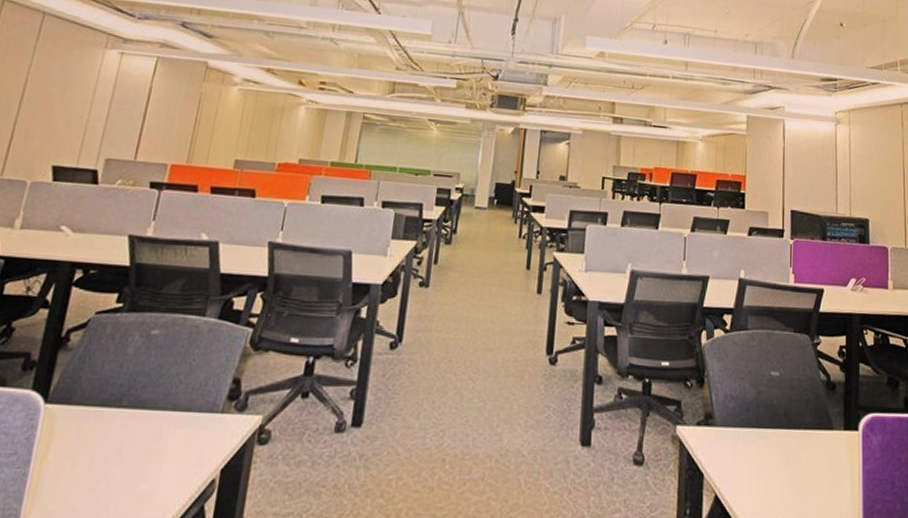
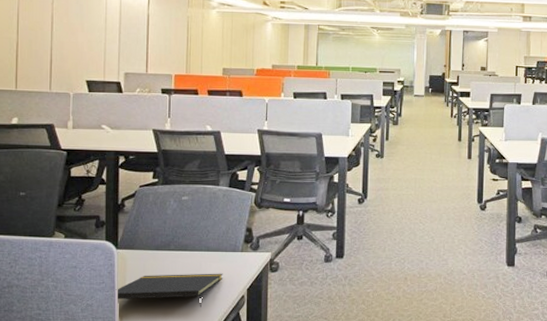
notepad: none [31,443,191,496] -> present [116,273,223,307]

